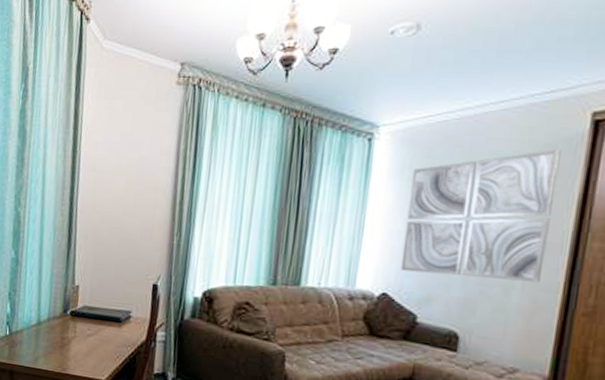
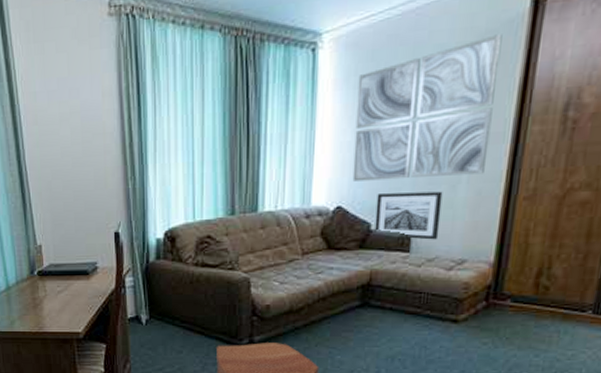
wall art: none [420,287,495,343] -> present [374,191,443,240]

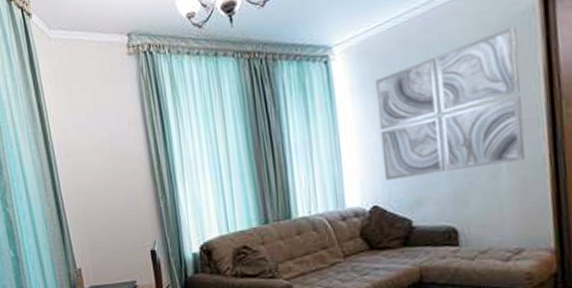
wall art: present [374,191,443,240] -> none [413,181,488,232]

